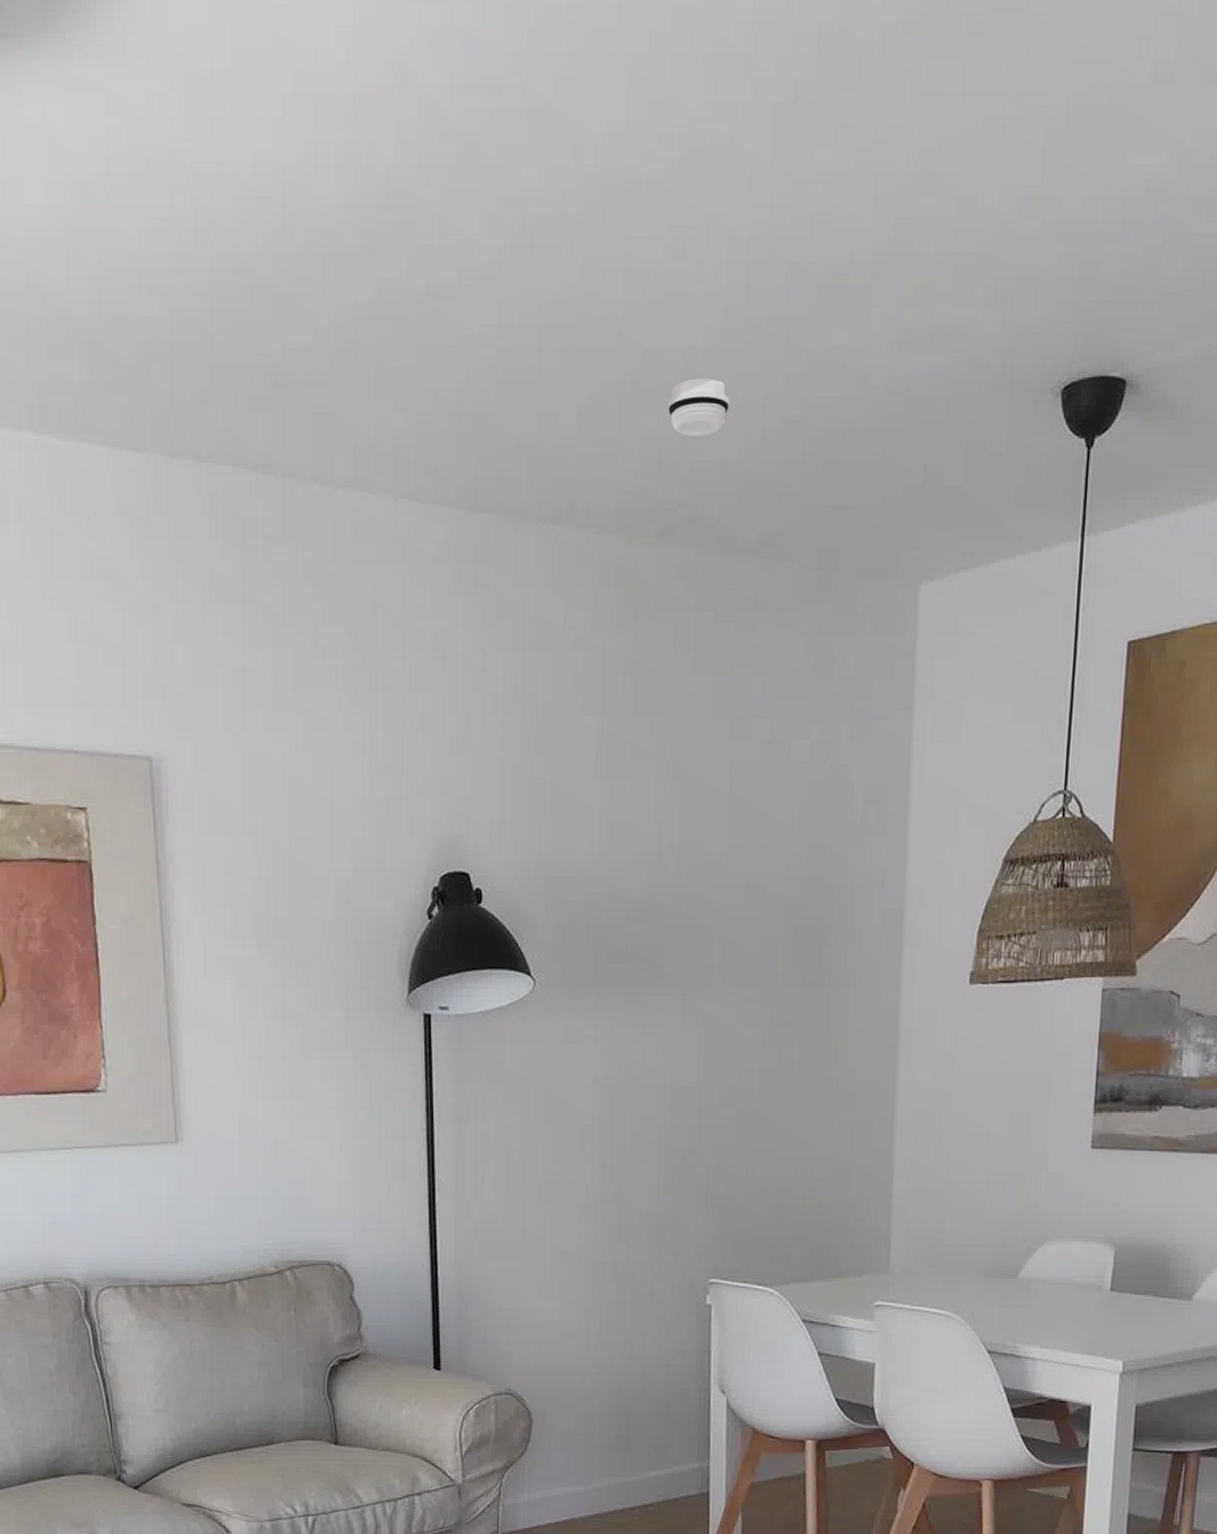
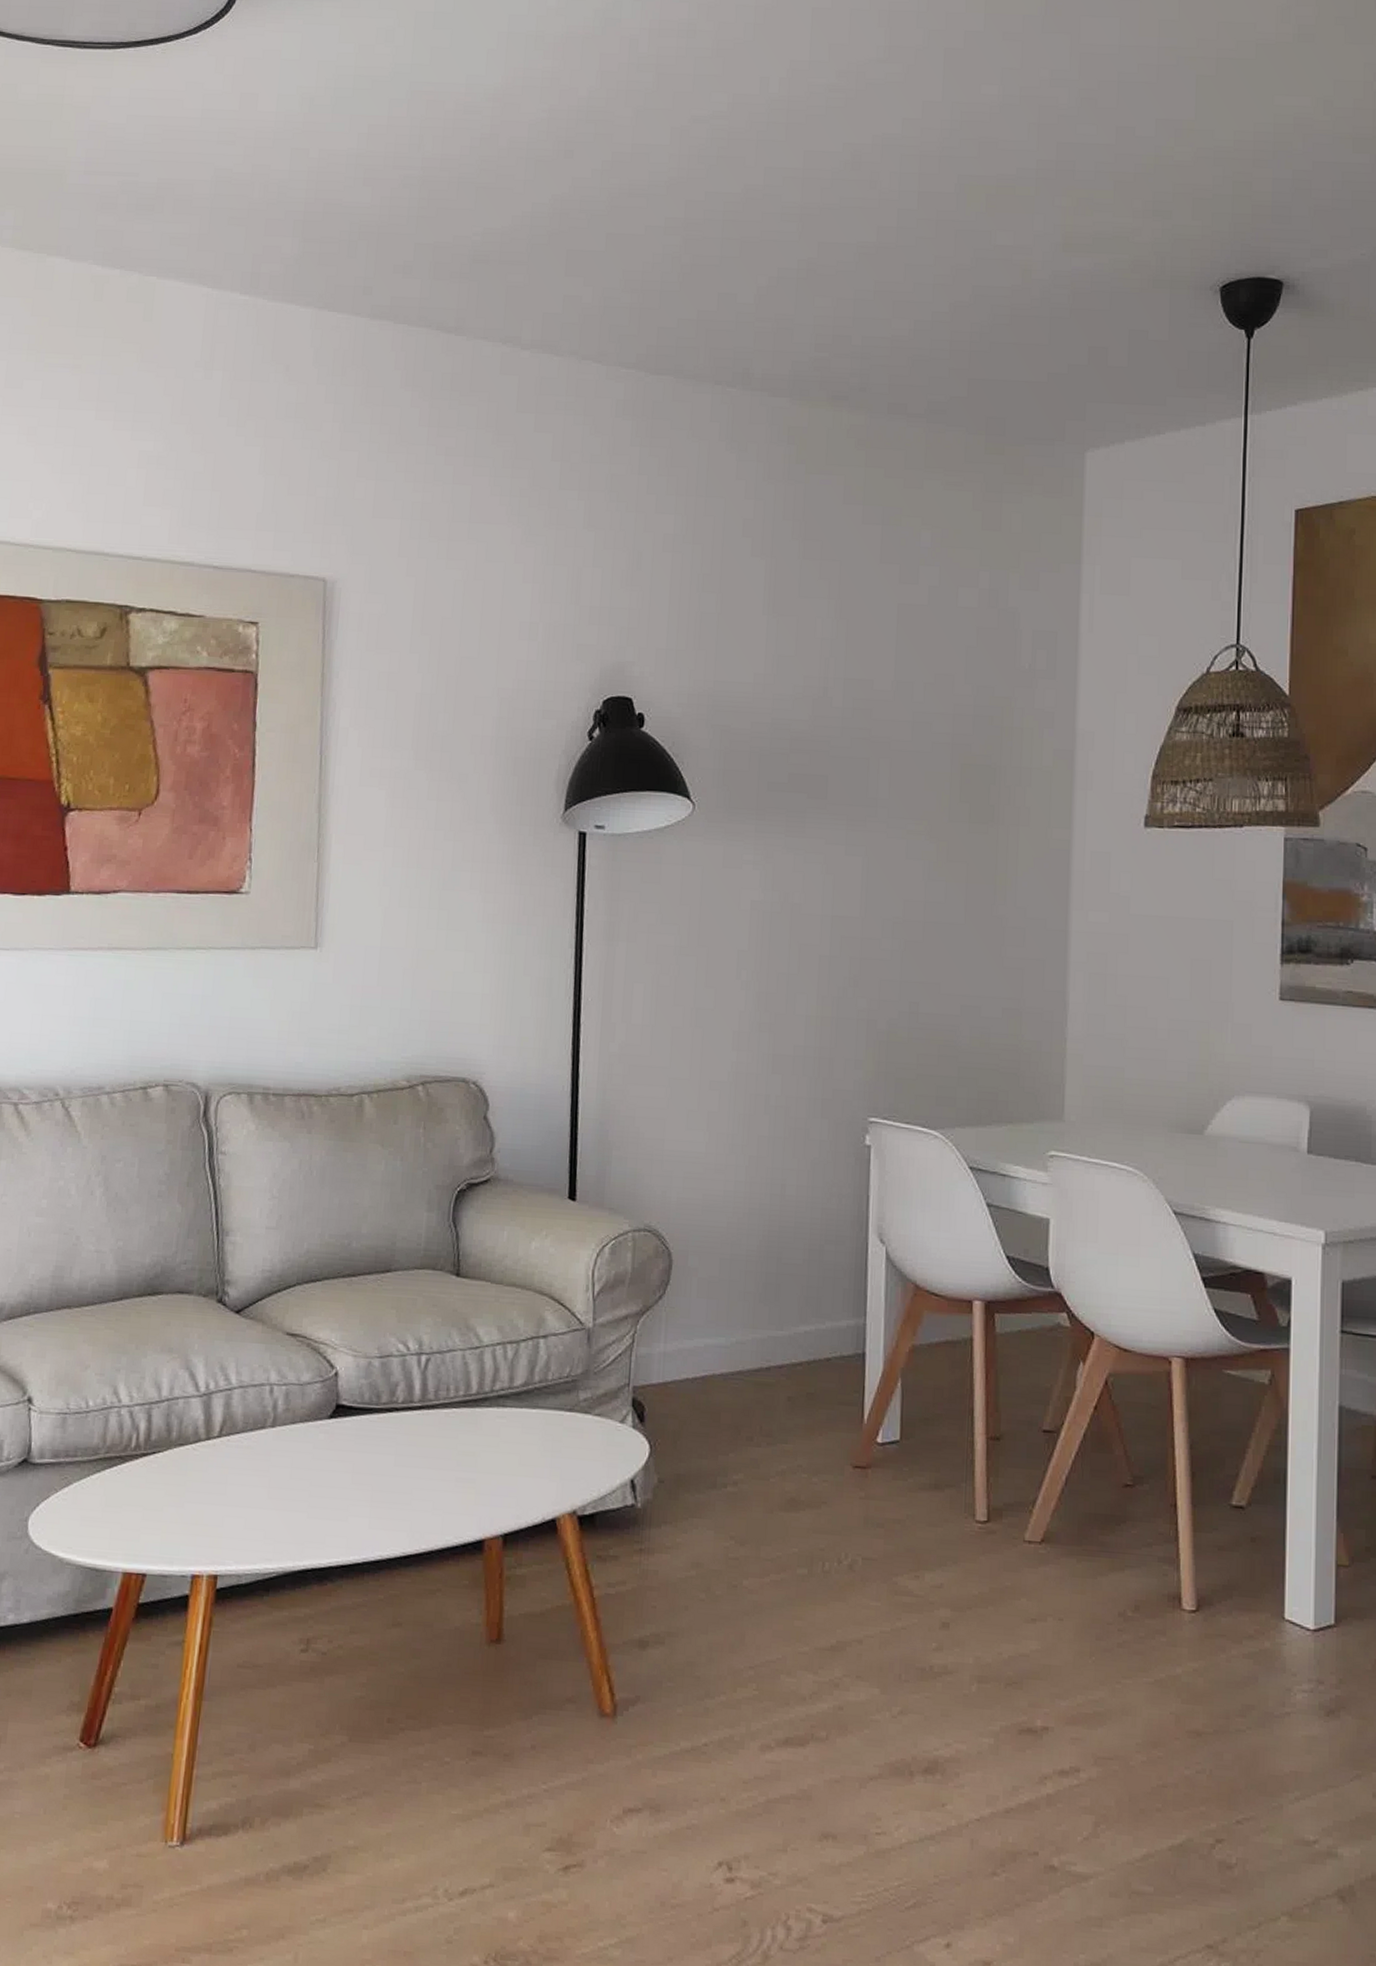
smoke detector: present [668,378,730,436] -> none [842,268,901,317]

